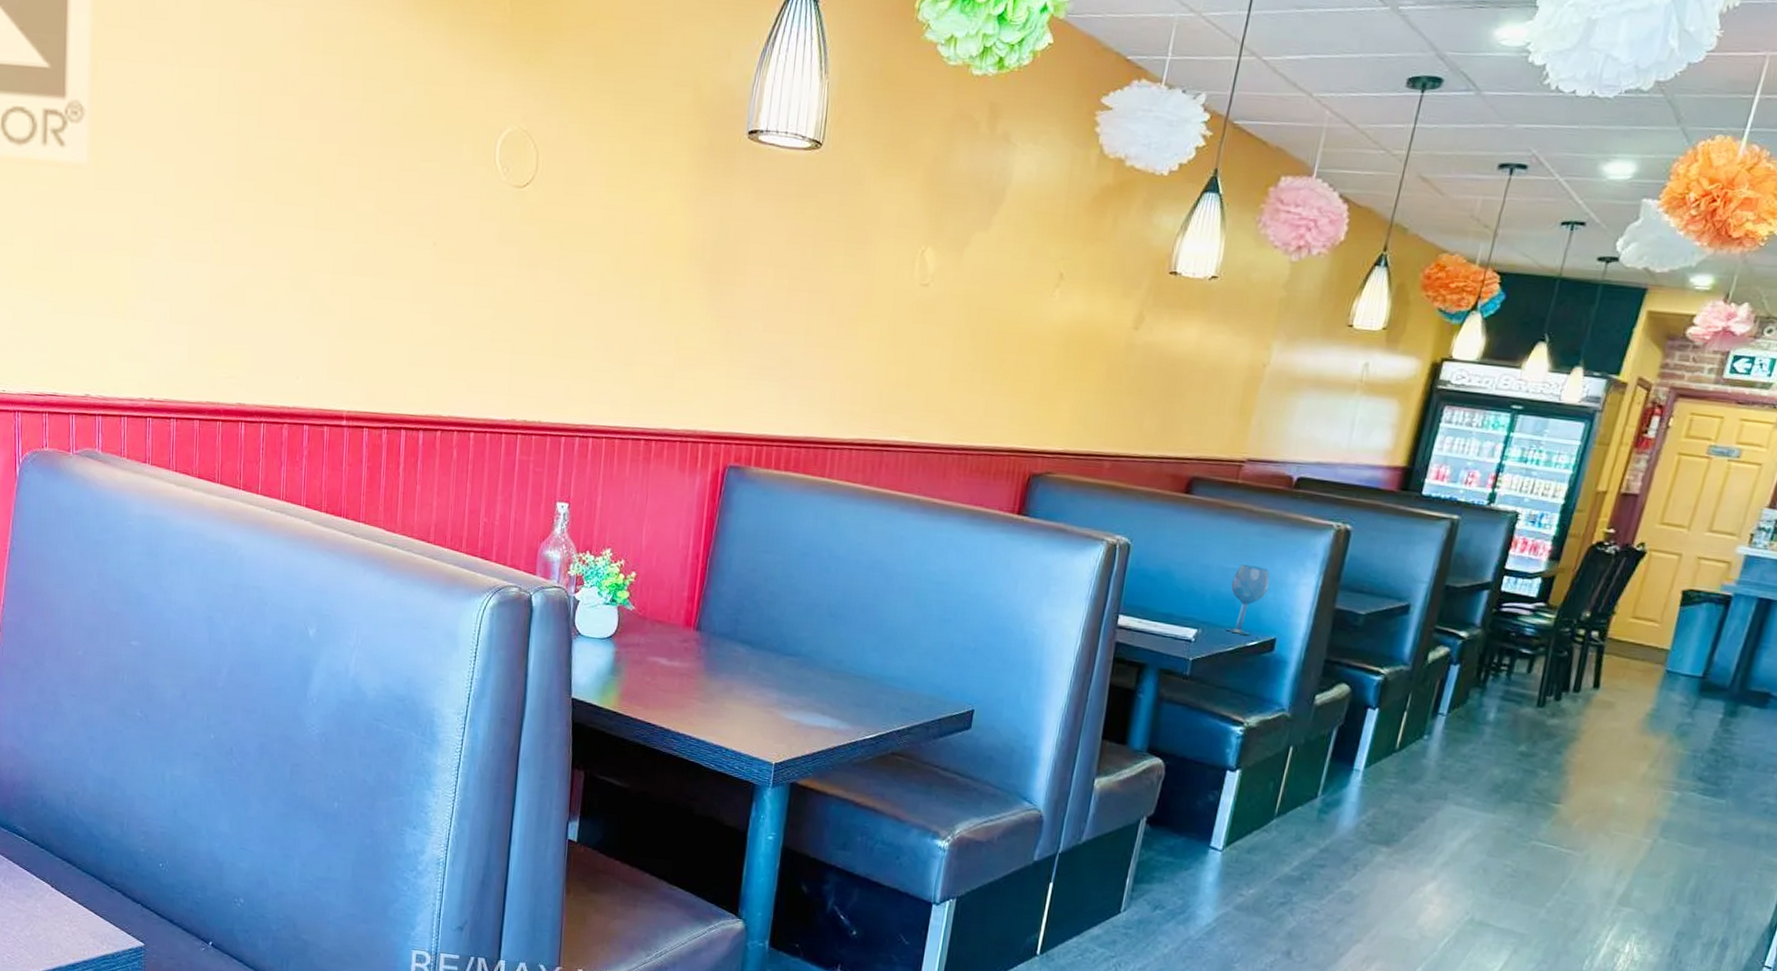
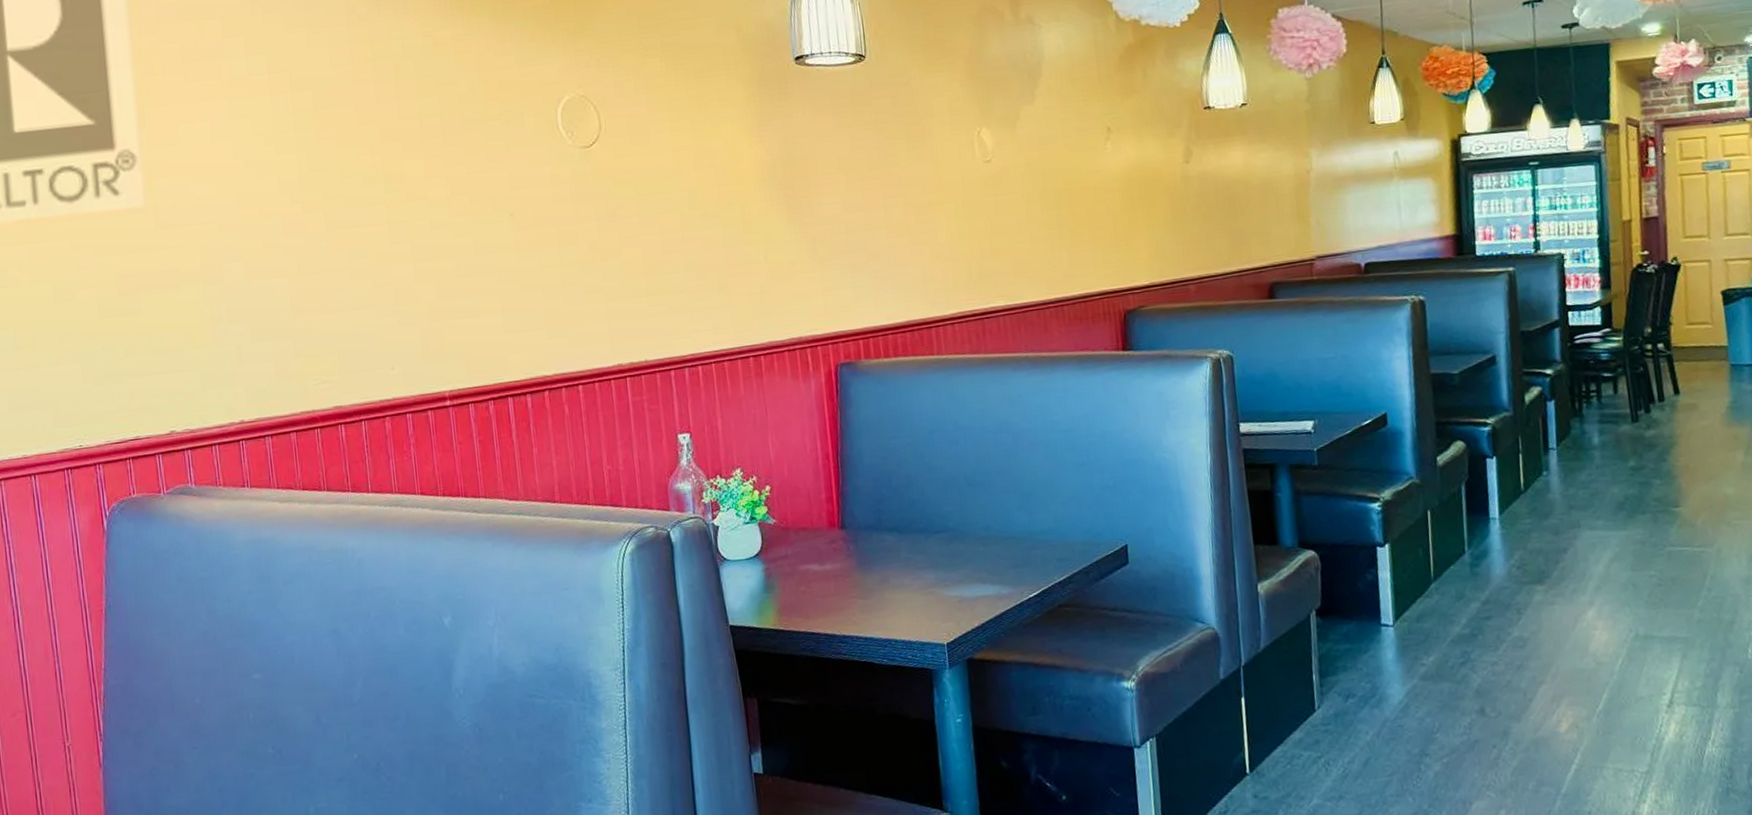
wine glass: present [1224,564,1270,635] -> none [1333,350,1367,417]

